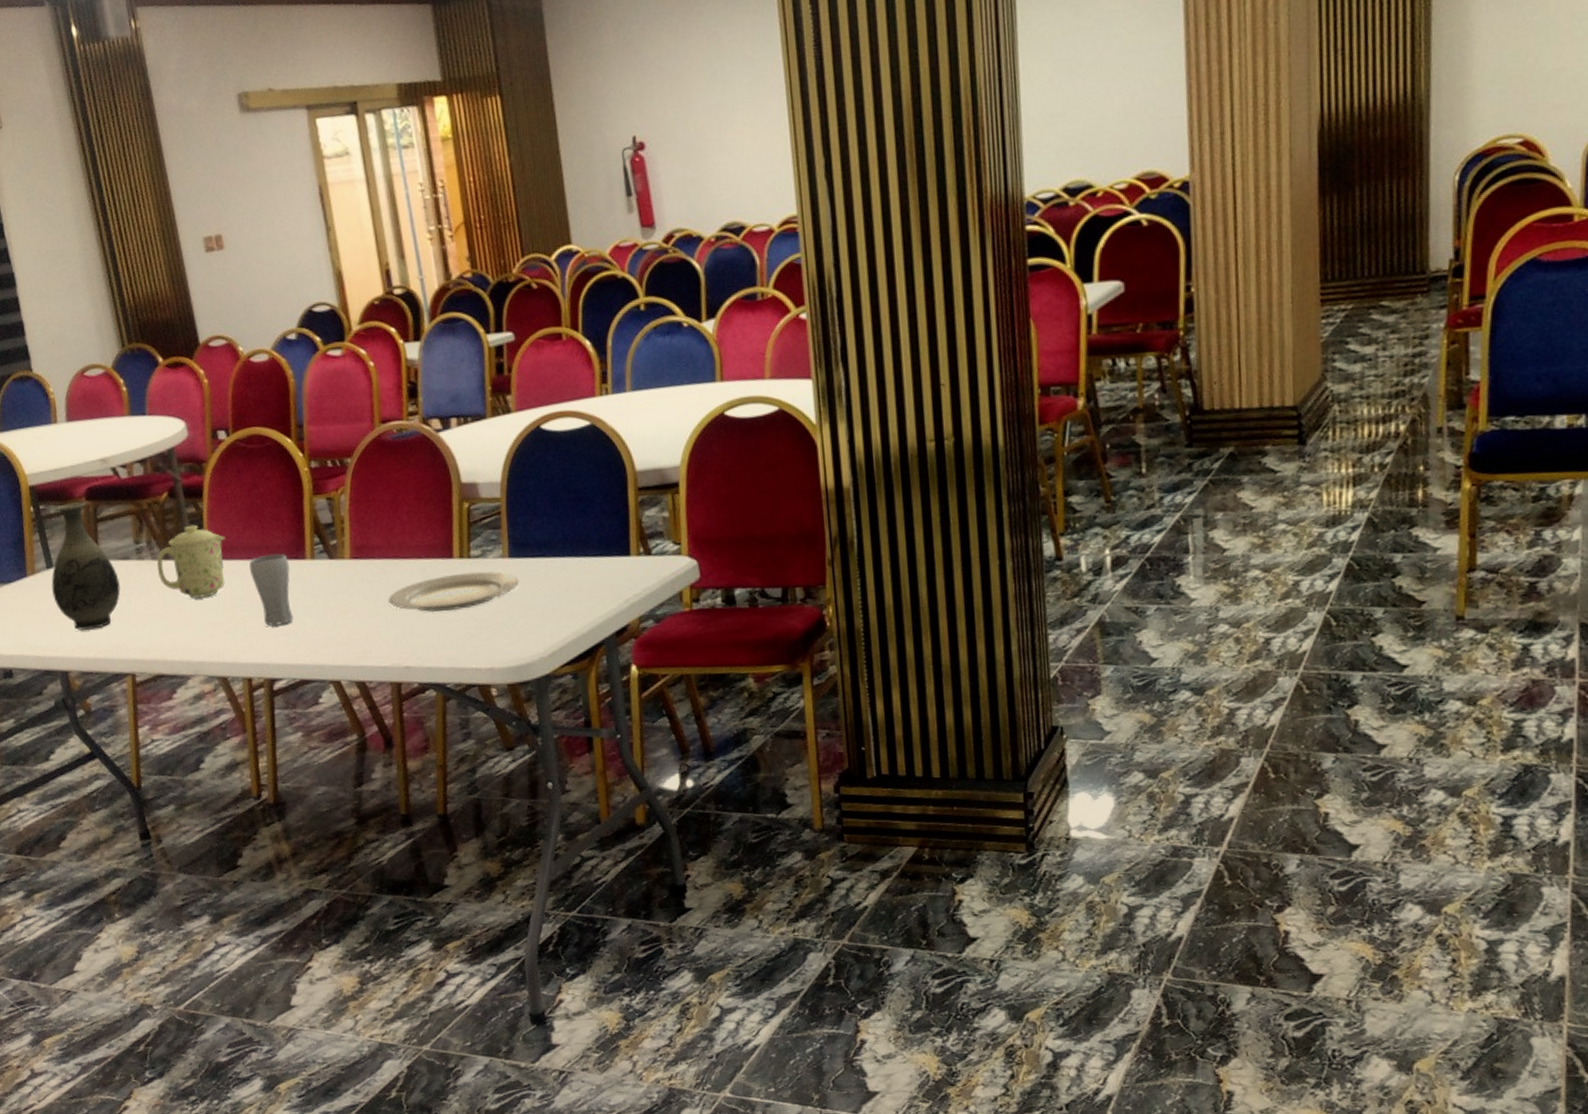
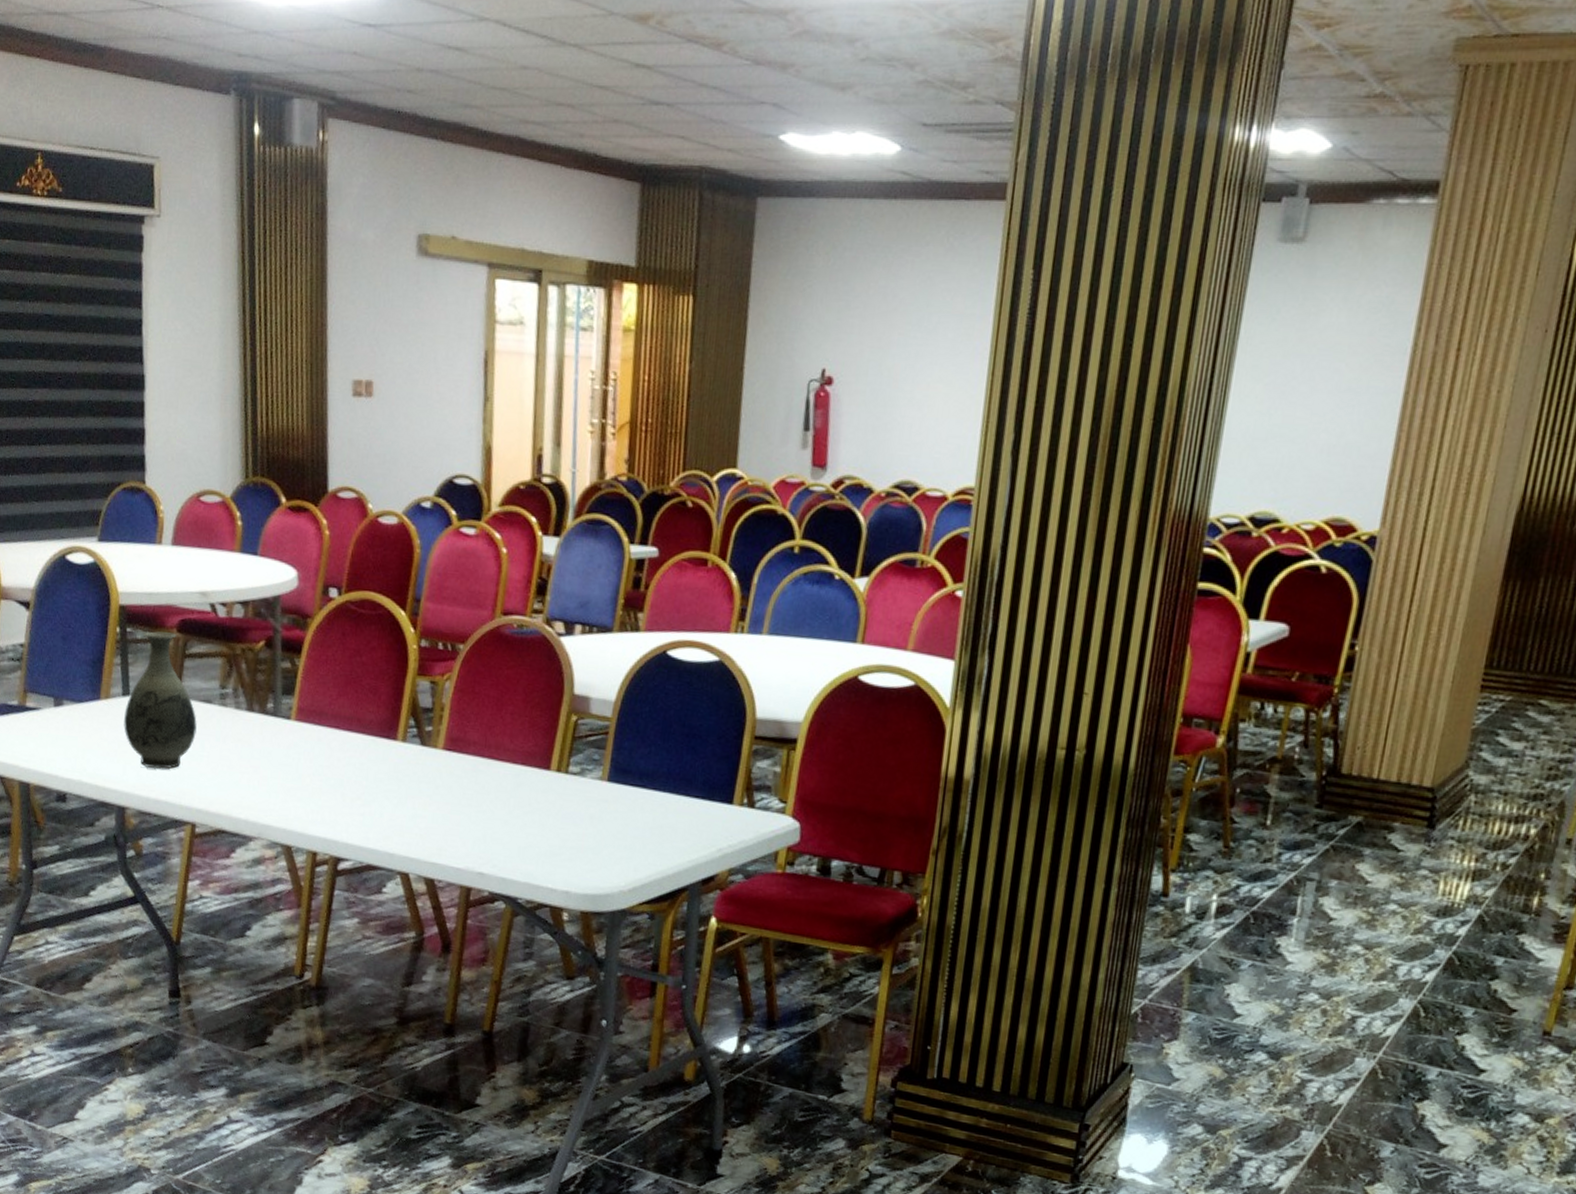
mug: present [157,524,225,599] -> none [239,680,317,760]
drinking glass: present [249,553,294,627] -> none [336,727,378,804]
plate: present [388,571,519,612] -> none [474,786,613,825]

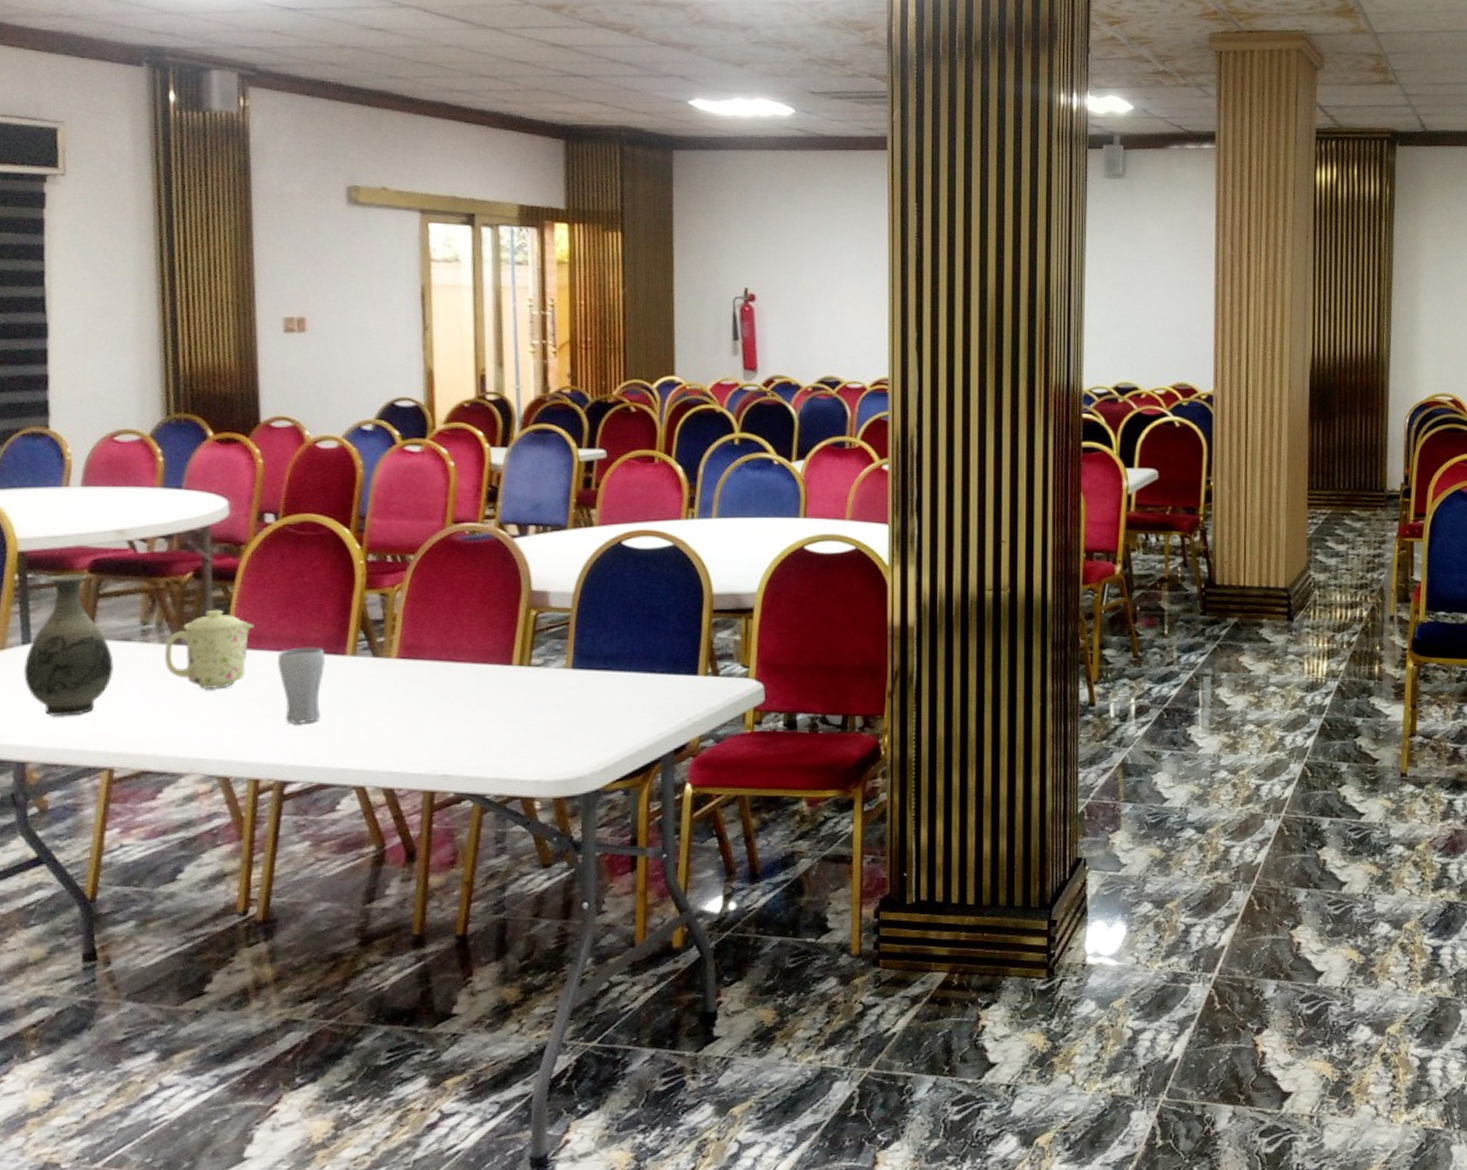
mug: none [239,680,317,760] -> present [165,609,254,689]
drinking glass: none [336,727,378,804] -> present [278,647,325,725]

